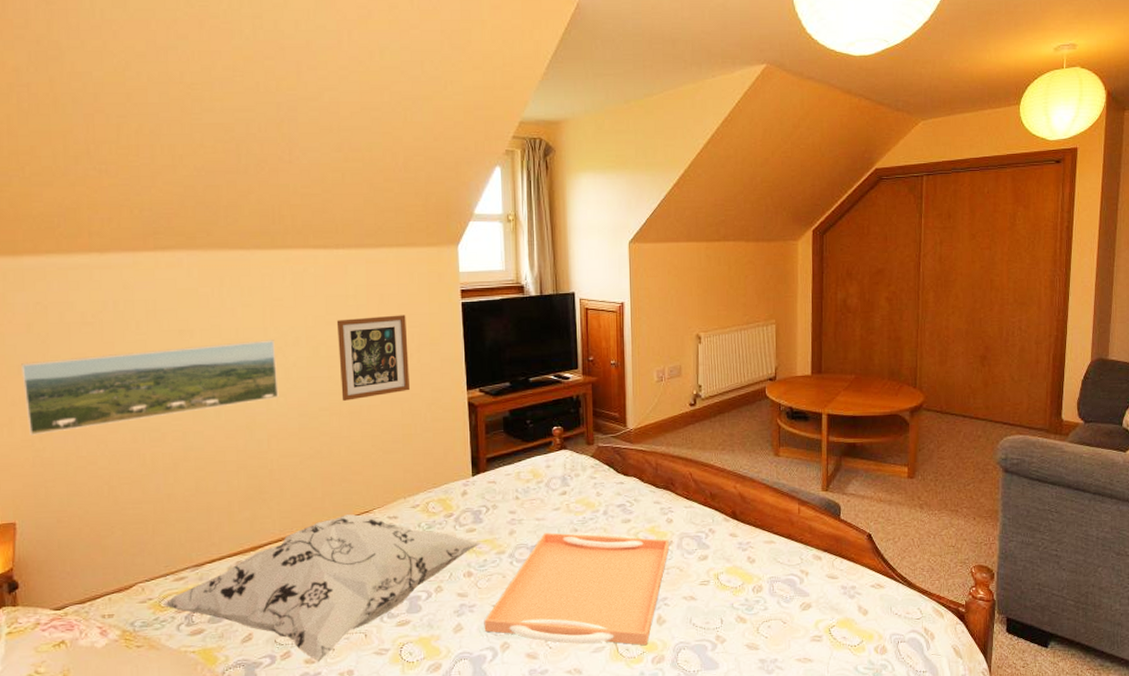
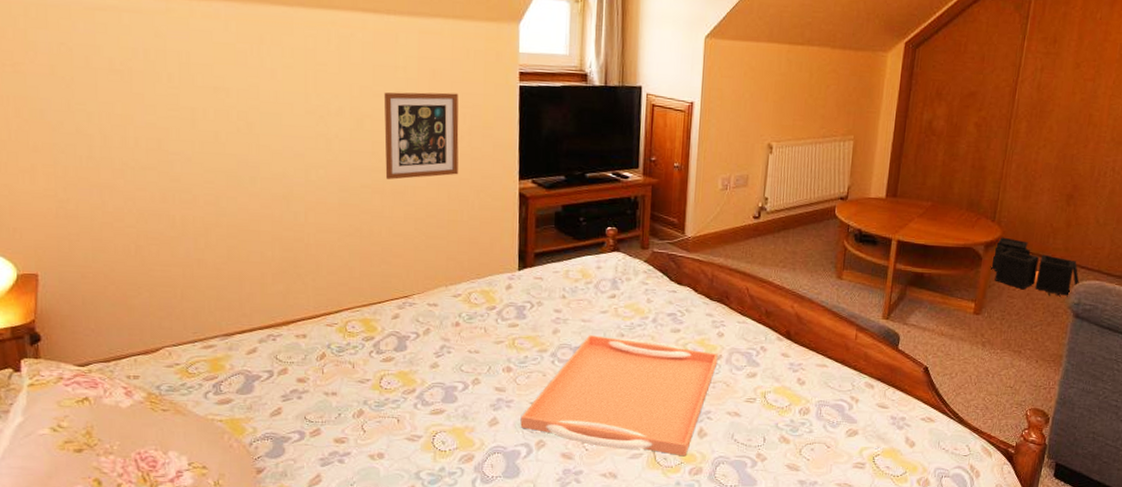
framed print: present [21,340,279,436] -> none [44,106,319,185]
decorative pillow: present [163,514,482,662] -> none [190,297,523,442]
storage bin: none [917,401,1004,454] -> present [990,237,1080,297]

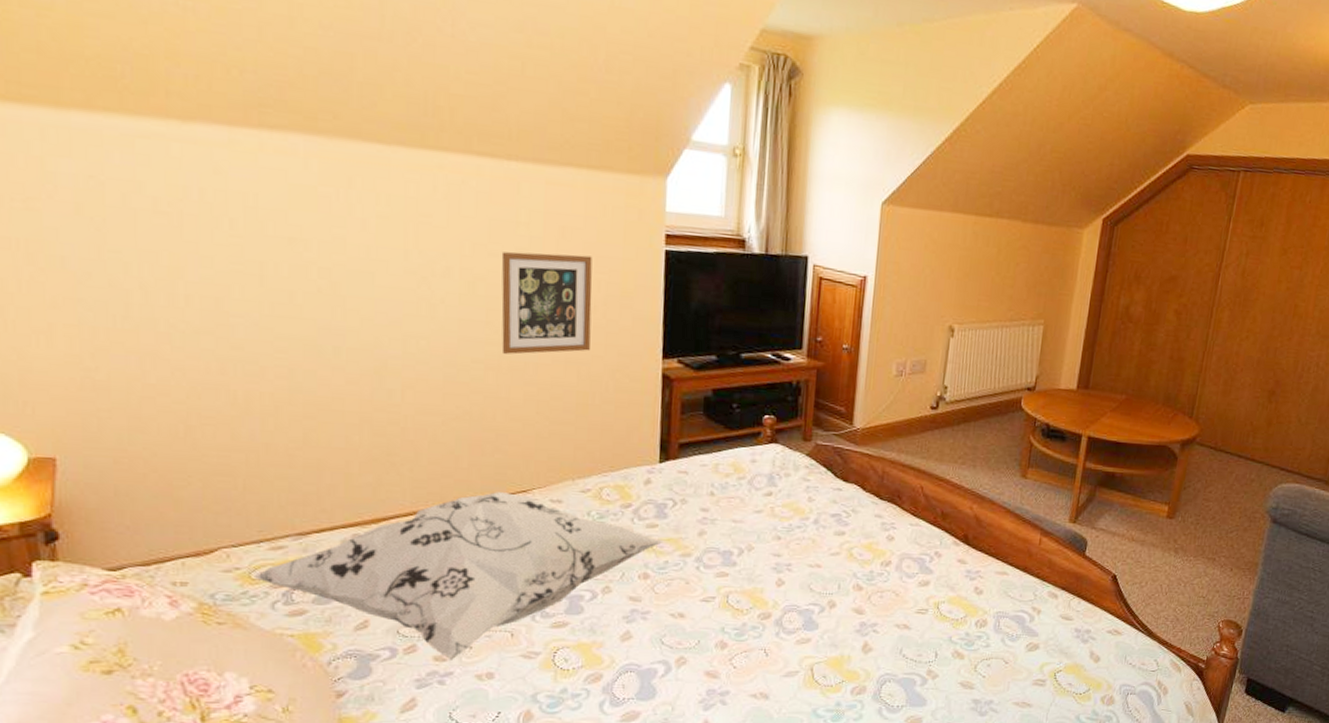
decorative pillow: none [190,297,523,442] -> present [253,492,664,660]
serving tray: present [520,335,718,457] -> none [658,538,888,674]
storage bin: present [990,237,1080,297] -> none [1186,435,1279,500]

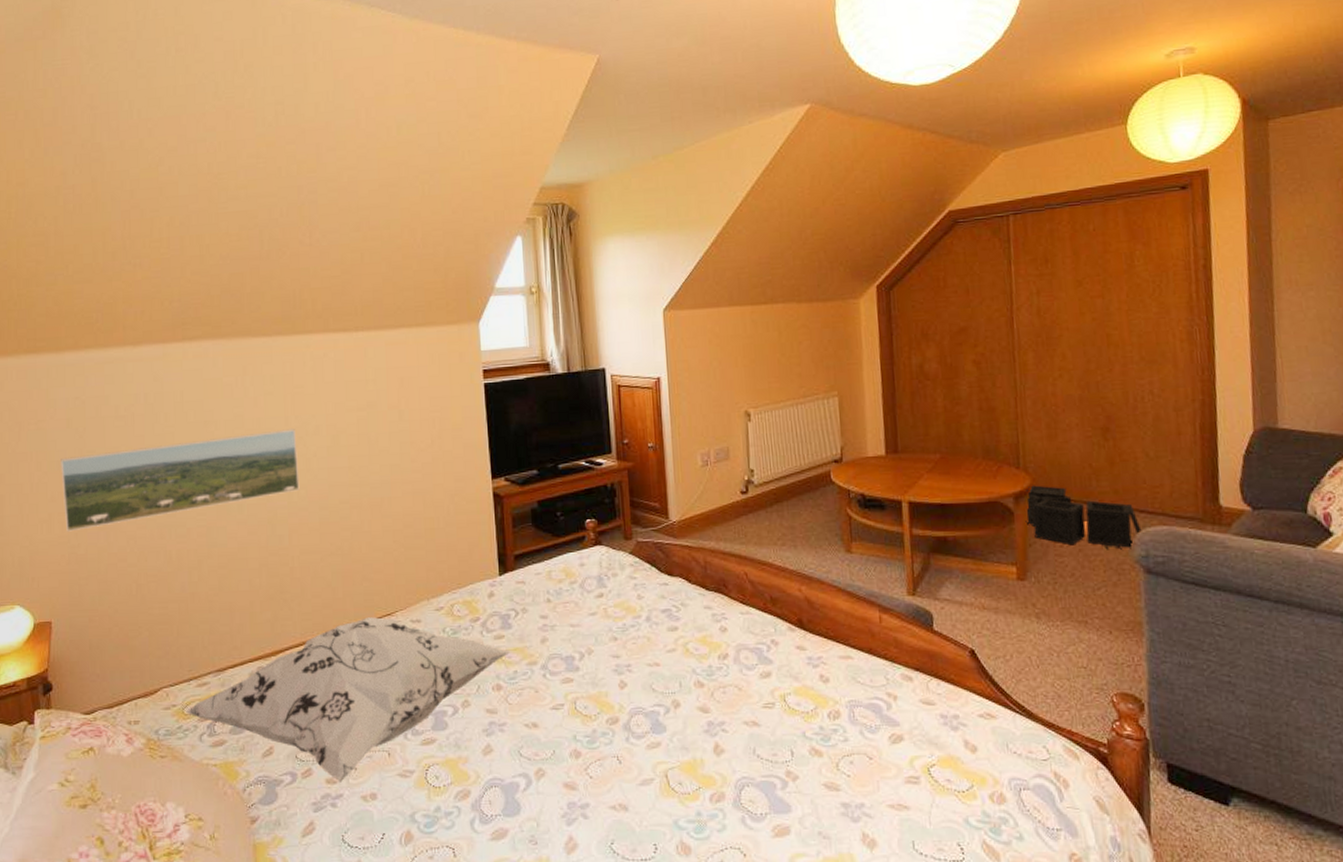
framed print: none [66,253,420,350] -> present [61,429,300,532]
picture frame: present [501,251,592,355] -> none [356,398,431,493]
storage bin: none [1186,435,1279,500] -> present [1025,485,1142,550]

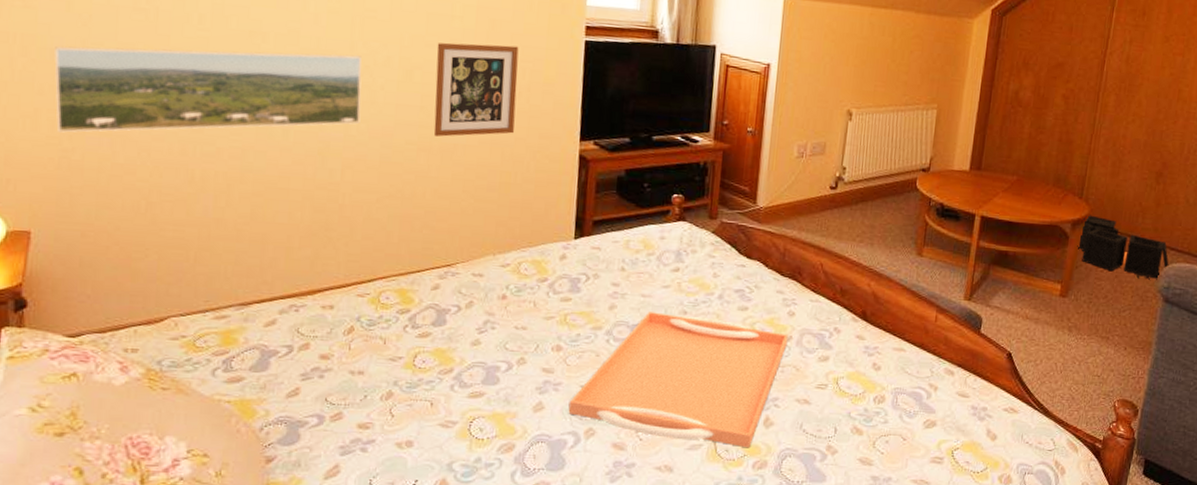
decorative pillow: present [186,617,511,782] -> none [198,266,576,428]
picture frame: none [356,398,431,493] -> present [433,42,519,137]
serving tray: none [516,641,725,780] -> present [568,312,789,448]

